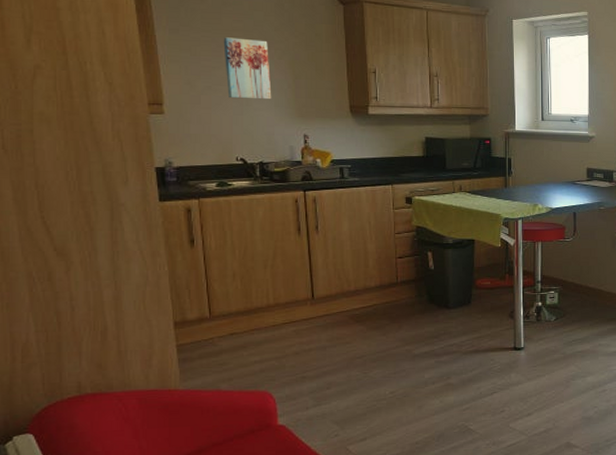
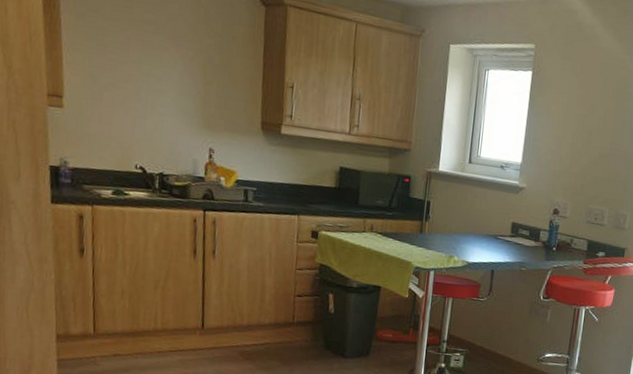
wall art: present [223,37,272,100] -> none [132,29,180,105]

